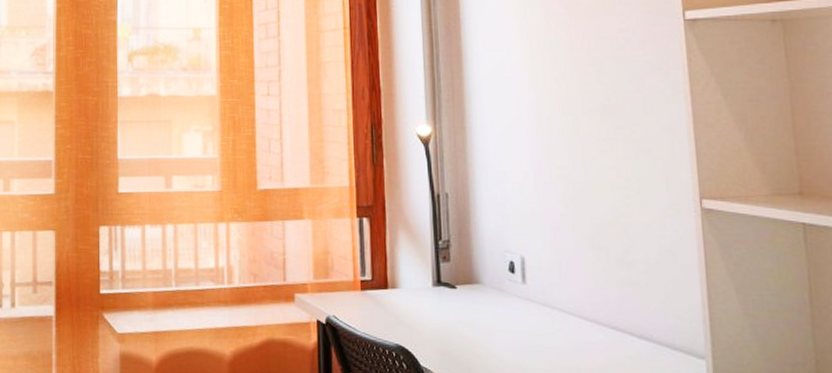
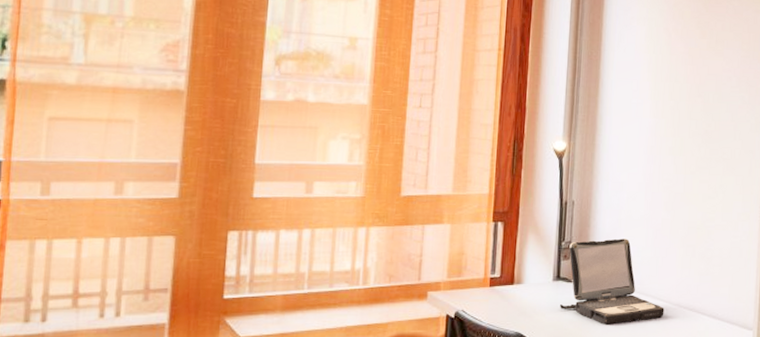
laptop: none [445,237,578,342] -> present [560,238,664,325]

